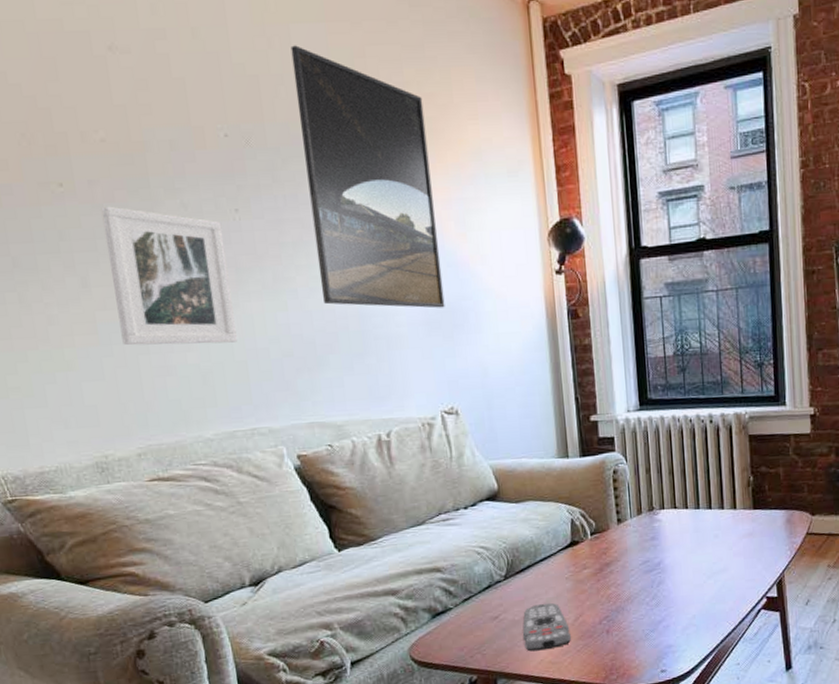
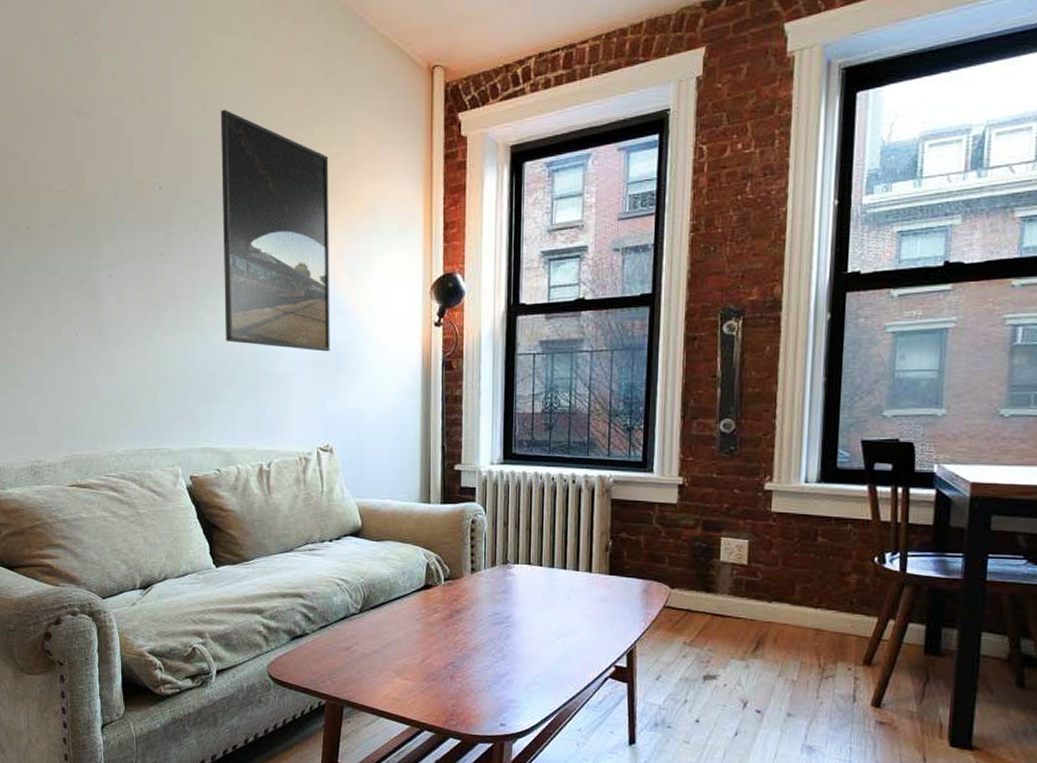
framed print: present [101,206,237,346] -> none [56,247,151,371]
remote control: present [522,602,571,652] -> none [371,640,416,686]

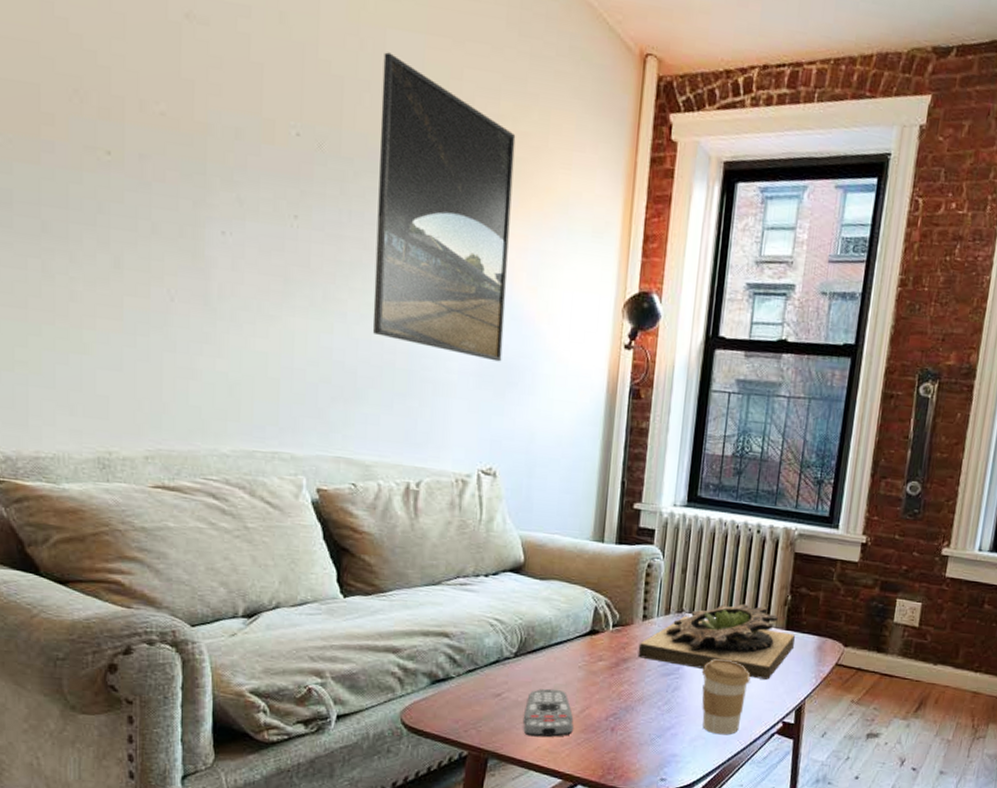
remote control: none [371,640,416,686] -> present [522,688,574,738]
succulent planter: none [469,552,620,625] -> present [637,603,795,680]
coffee cup: none [531,605,579,680] -> present [701,658,751,735]

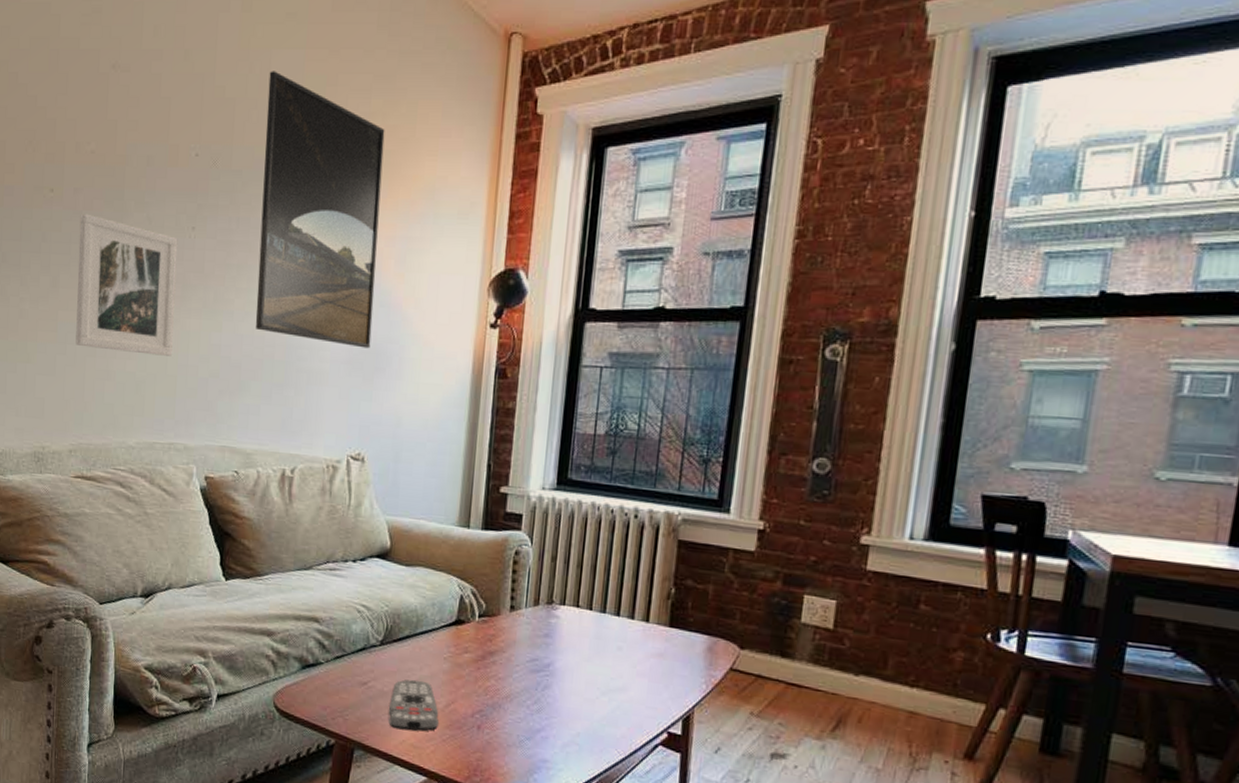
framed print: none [148,185,277,357] -> present [75,213,178,356]
succulent planter: present [637,603,795,680] -> none [505,596,681,683]
coffee cup: present [701,658,751,735] -> none [574,655,630,743]

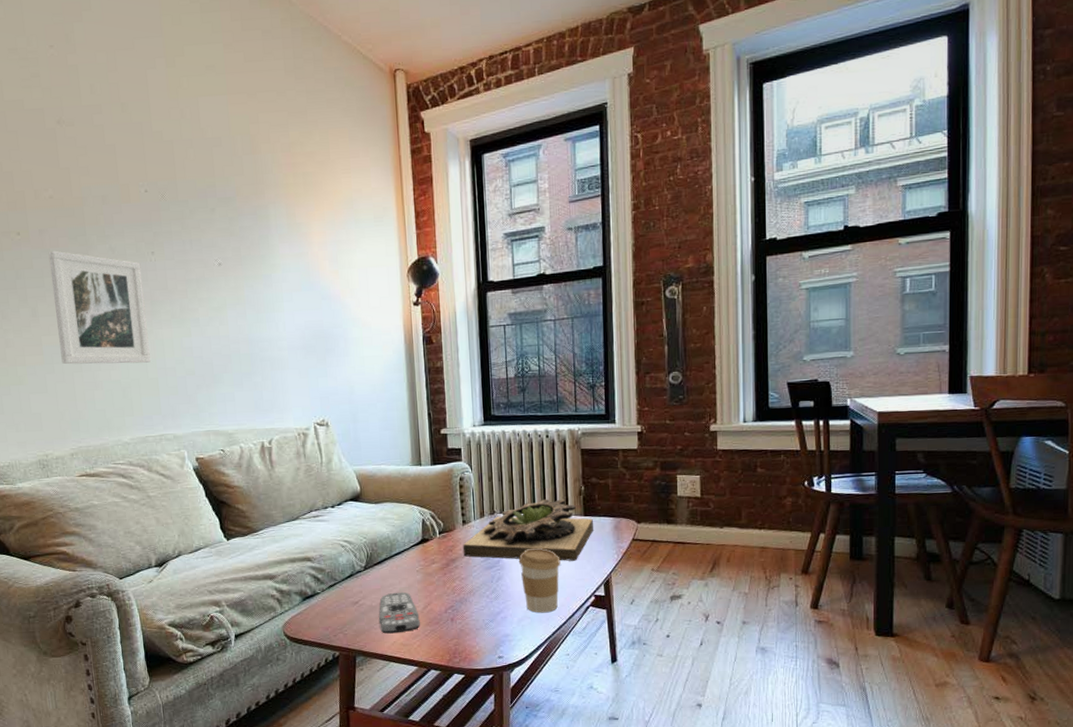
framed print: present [255,71,385,349] -> none [199,115,320,335]
succulent planter: none [505,596,681,683] -> present [462,499,594,561]
coffee cup: none [574,655,630,743] -> present [518,548,561,613]

